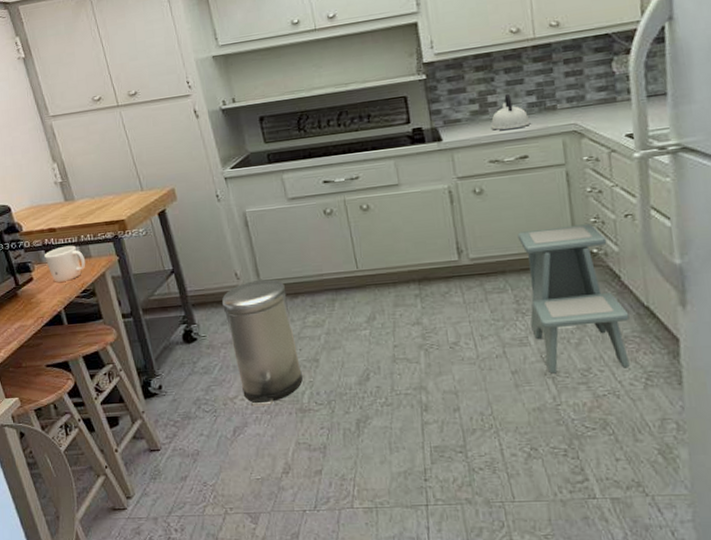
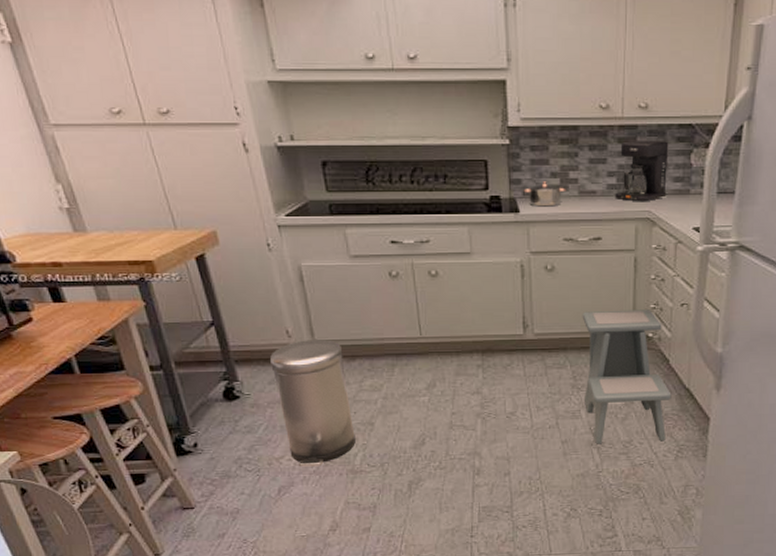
mug: present [44,245,86,282] -> none [47,284,103,325]
cooking pot: none [442,108,487,134] -> present [522,181,566,207]
kettle: present [491,93,531,130] -> none [569,171,608,209]
coffee maker: none [536,53,592,117] -> present [615,140,669,202]

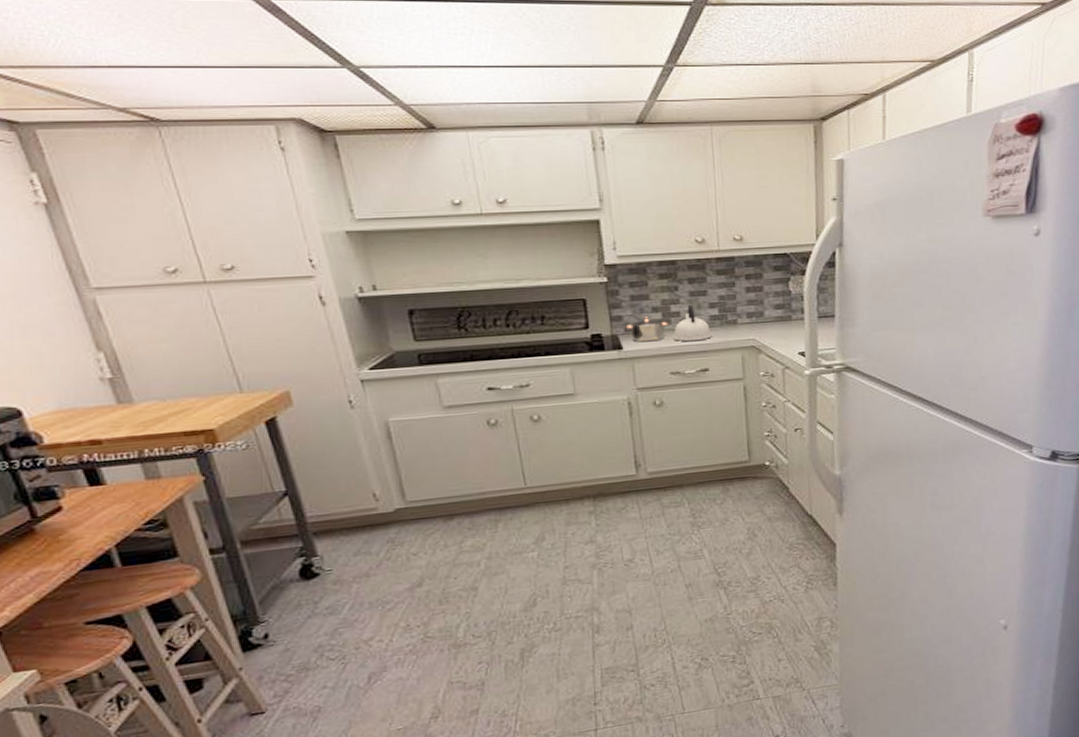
pedal bin: present [270,338,356,467] -> none [355,499,457,648]
kettle: none [569,171,608,209] -> present [673,304,712,342]
step stool: present [582,309,672,444] -> none [695,437,795,584]
coffee maker: present [615,140,669,202] -> none [718,270,769,331]

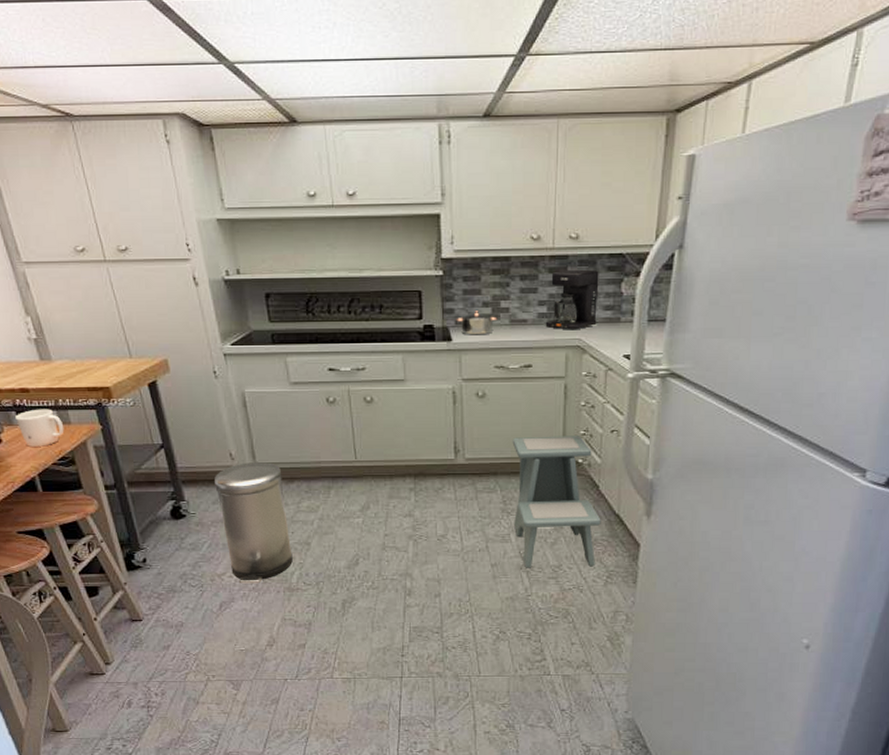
mug: none [82,462,152,512] -> present [15,409,64,447]
pedal bin: none [355,499,457,648] -> present [215,461,293,584]
kettle: present [673,304,712,342] -> none [500,300,538,338]
step stool: none [695,437,795,584] -> present [512,436,601,568]
coffee maker: none [718,270,769,331] -> present [545,269,599,330]

